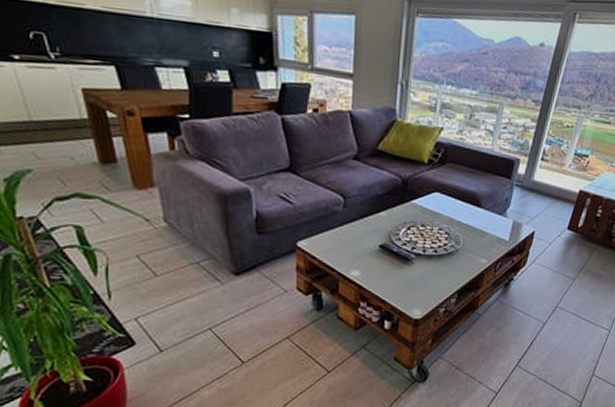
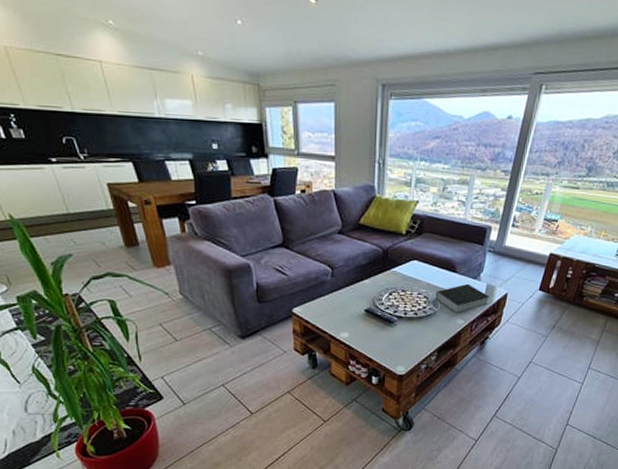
book: none [453,219,515,253] -> present [431,283,489,314]

